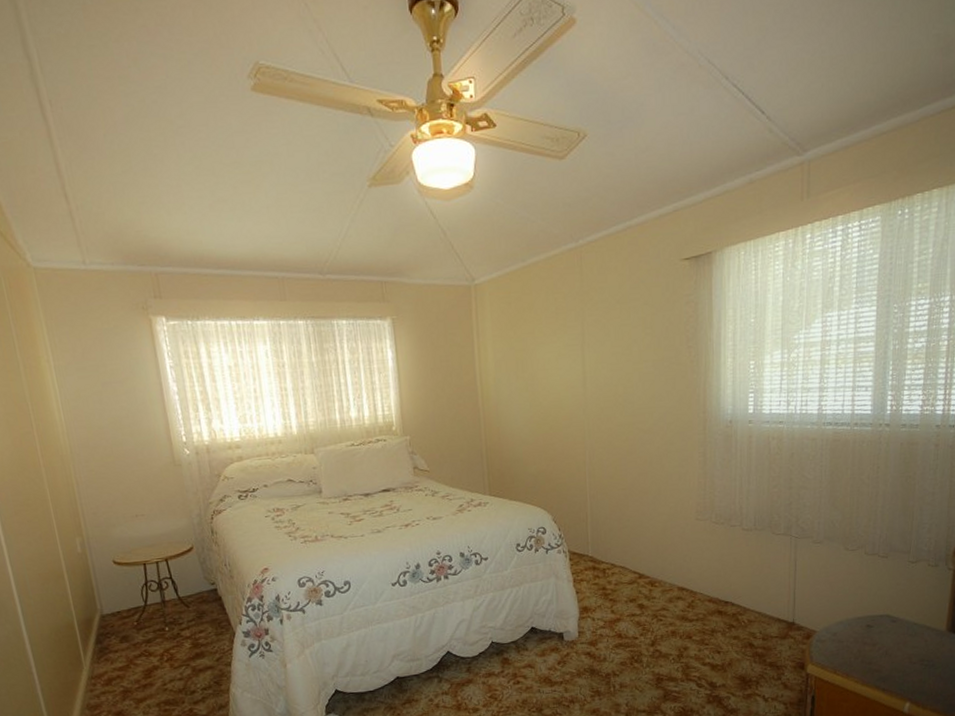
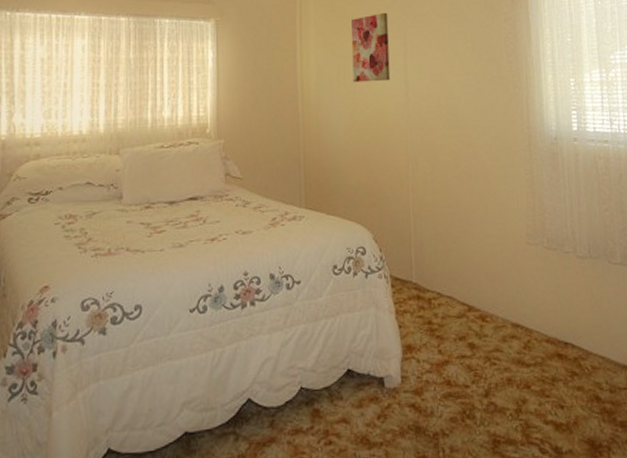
wall art: none [527,301,568,376] -> present [350,12,391,83]

